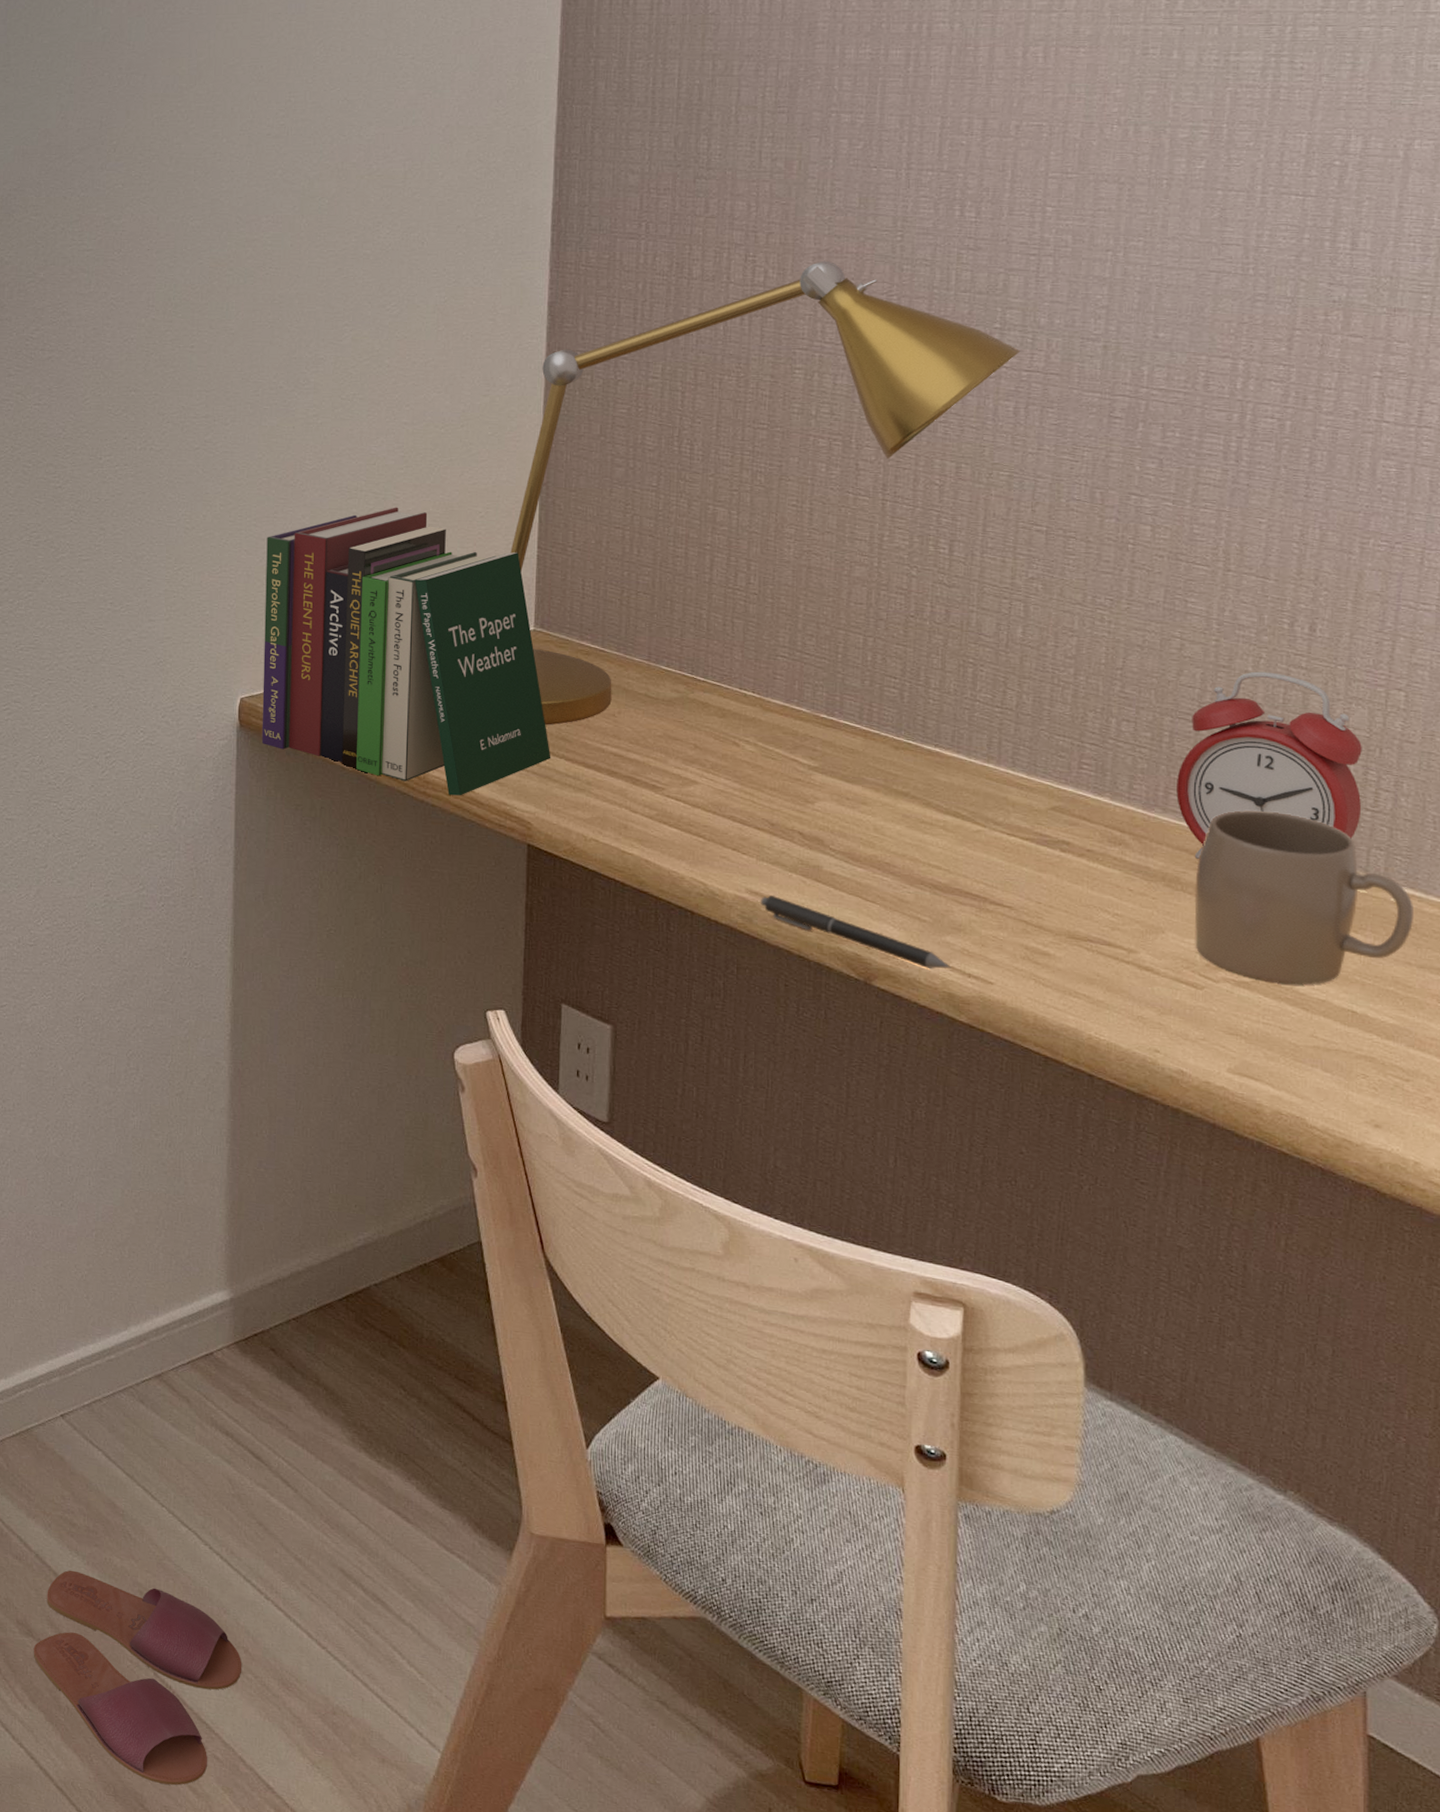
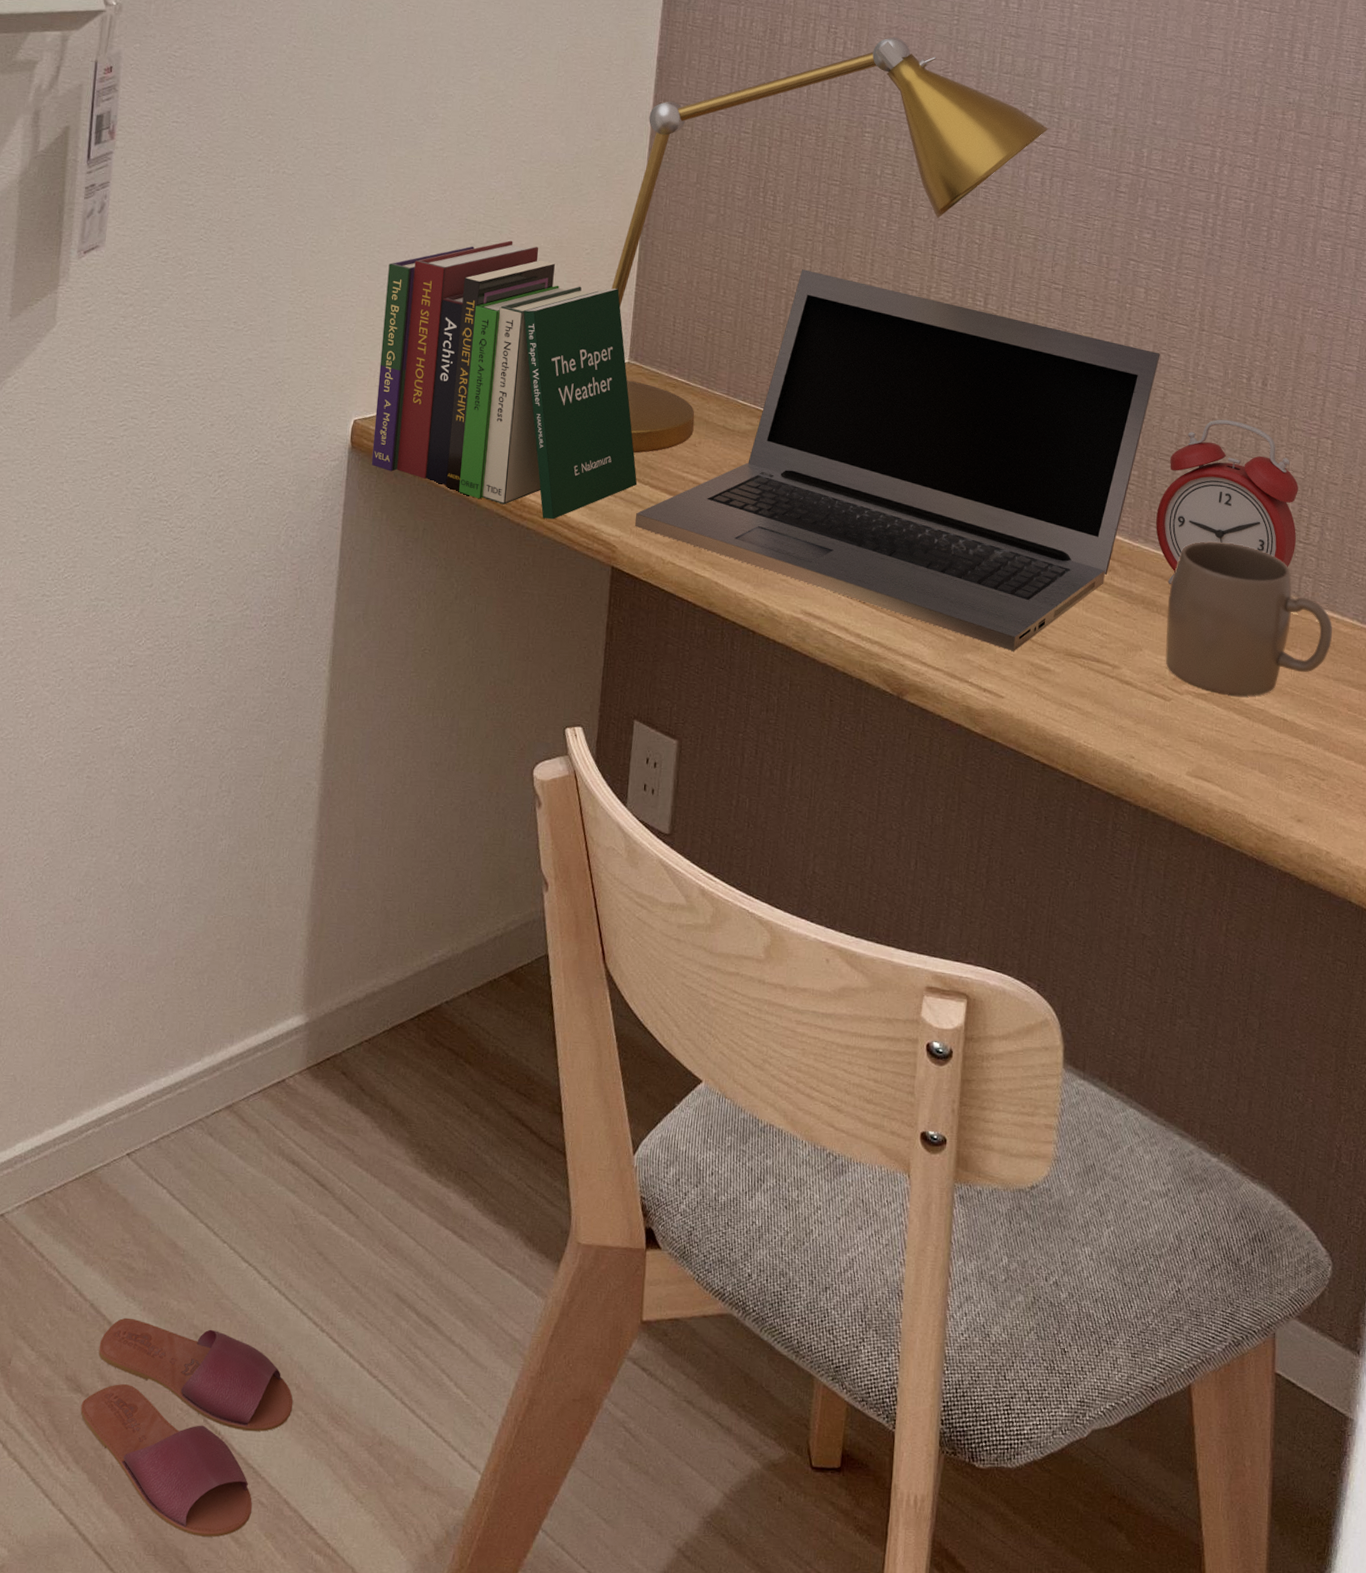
laptop: none [550,522,1174,933] -> present [634,269,1160,651]
pen: present [760,895,951,969] -> none [813,615,970,684]

